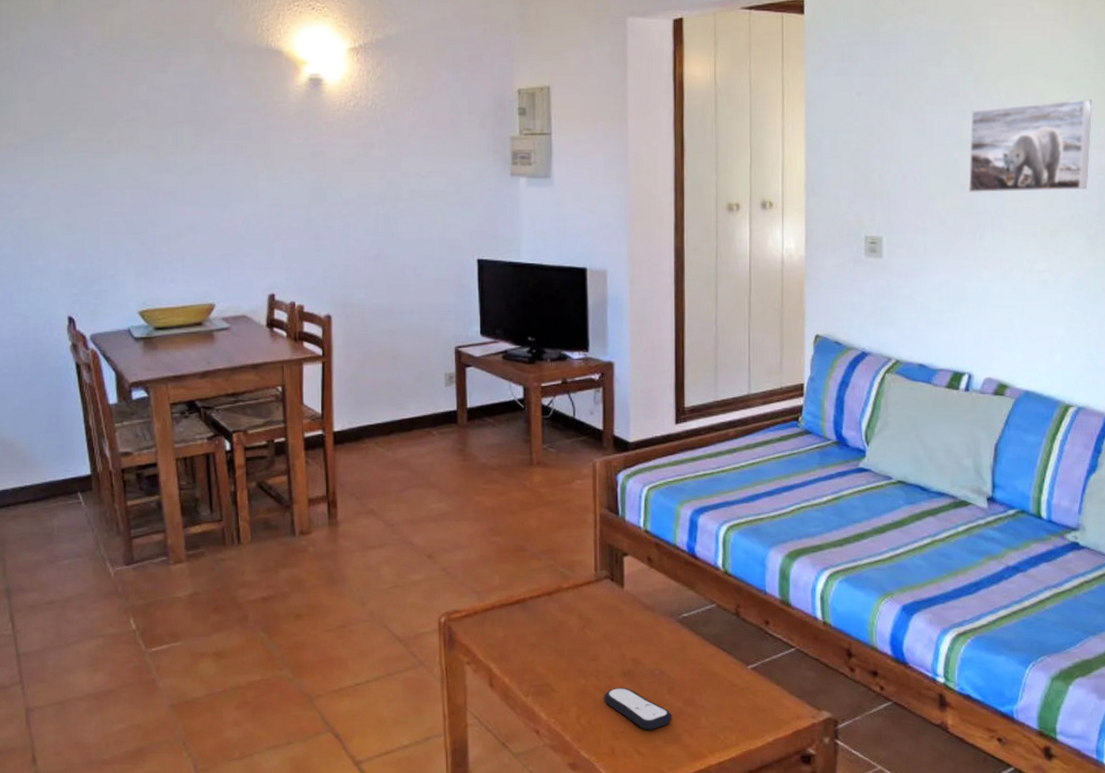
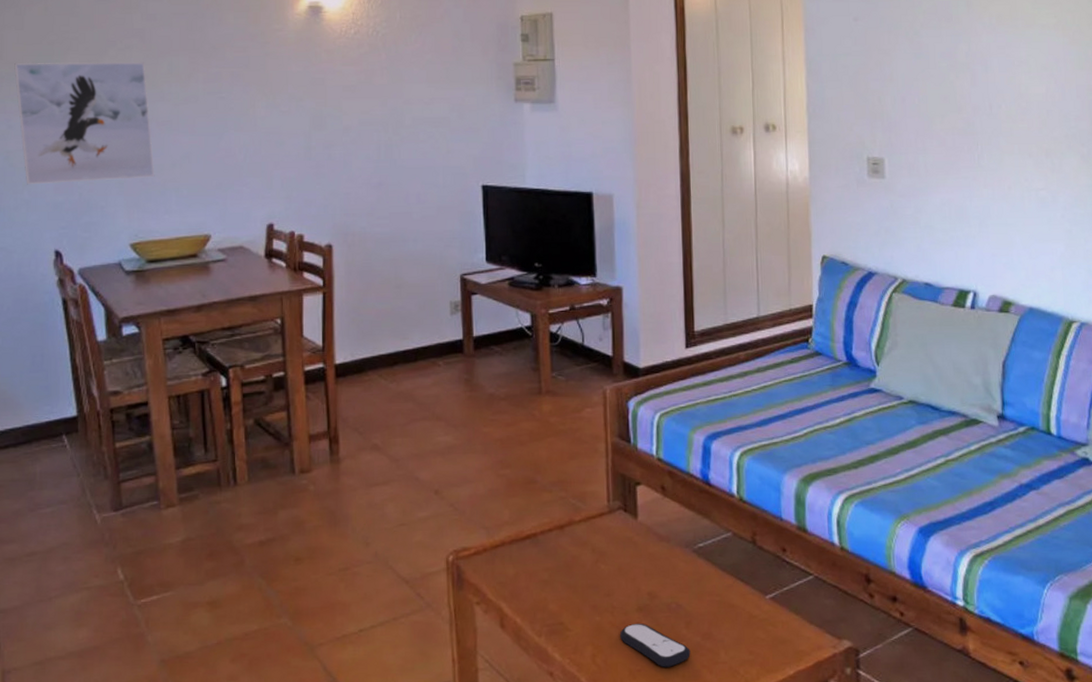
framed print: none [27,132,162,253] -> present [14,61,155,185]
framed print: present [968,99,1093,194] -> none [964,23,1080,115]

